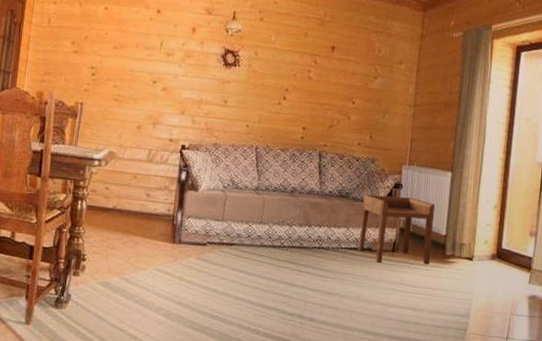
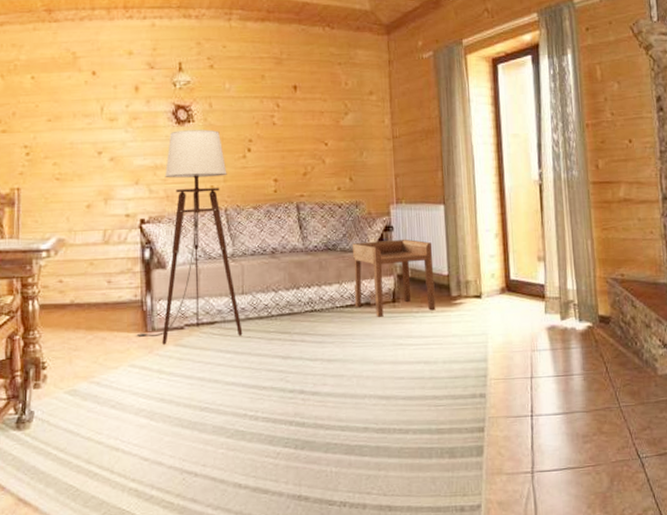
floor lamp: none [164,72,263,259] -> present [135,129,243,345]

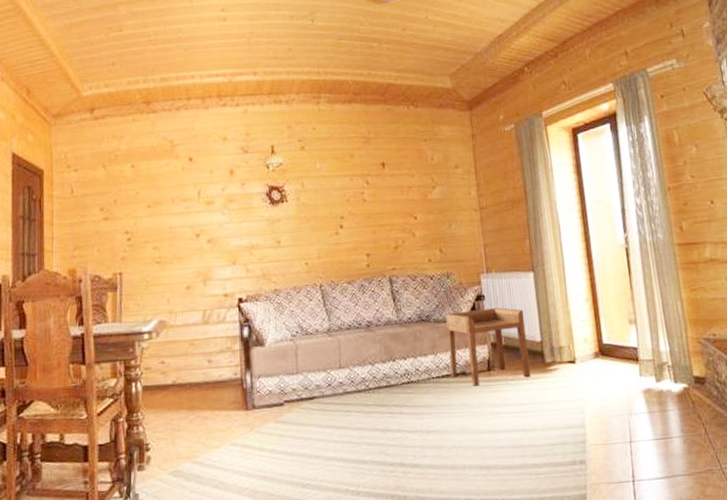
floor lamp: present [135,129,243,345] -> none [236,208,342,422]

